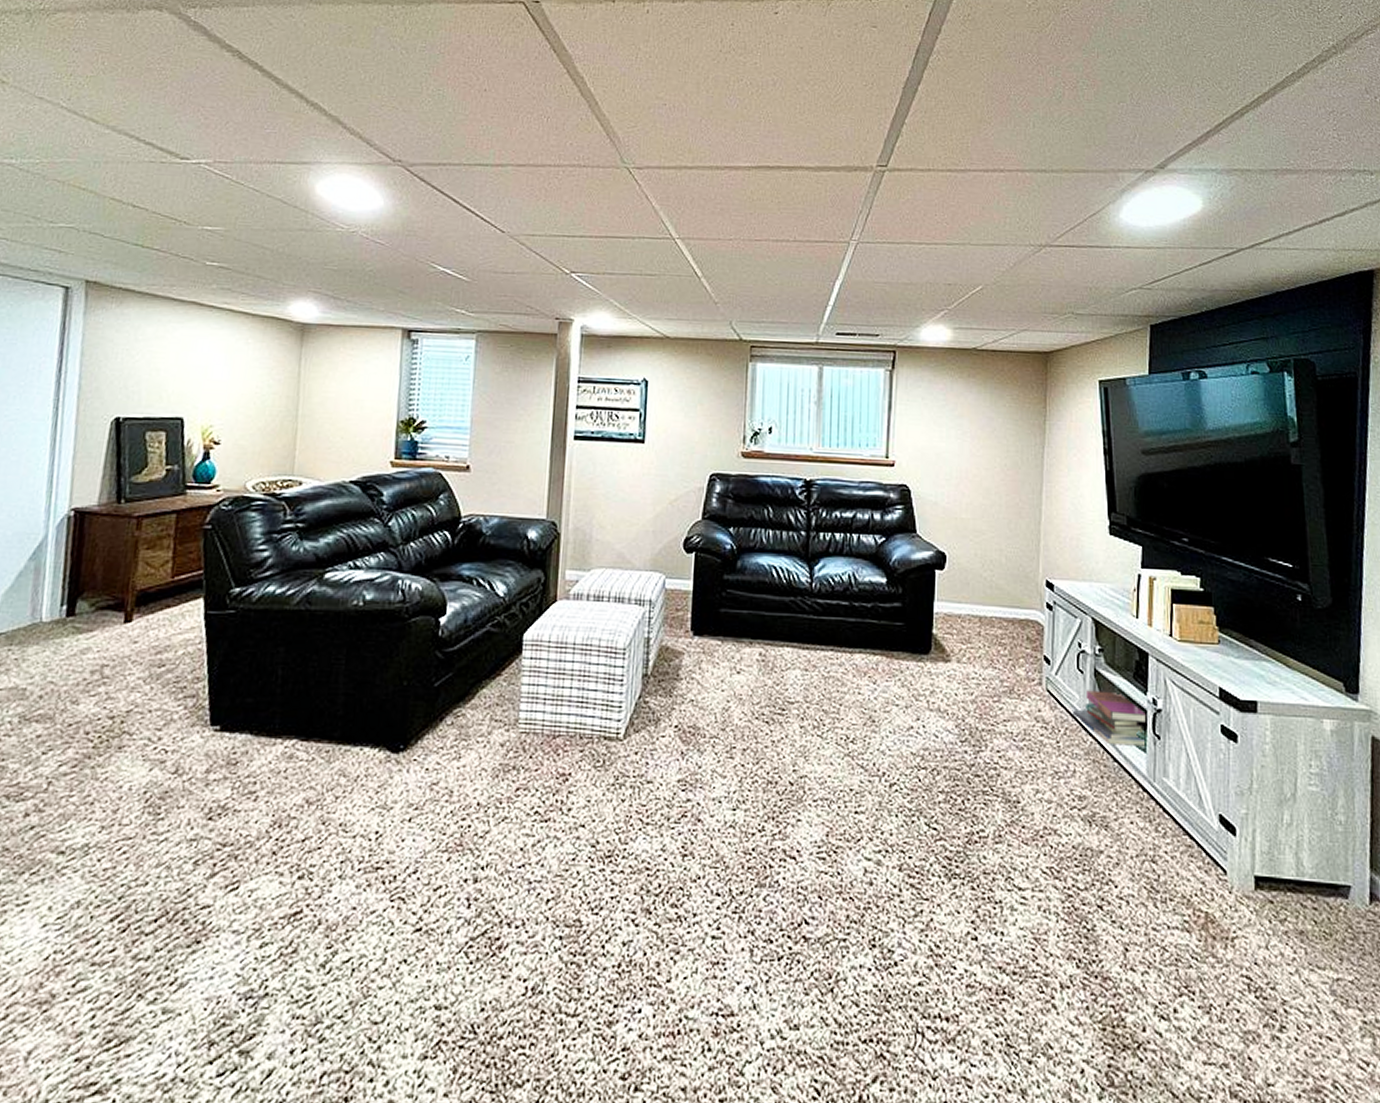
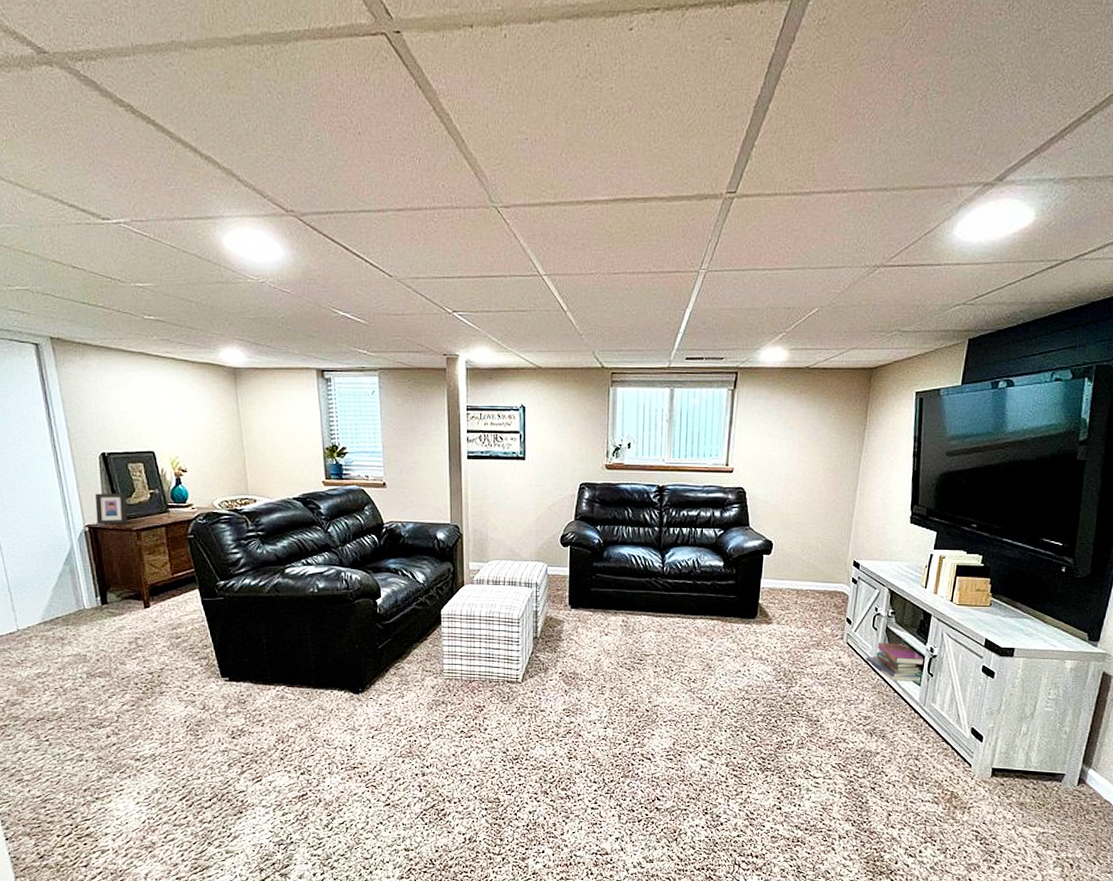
picture frame: none [87,467,135,509] -> present [95,493,128,525]

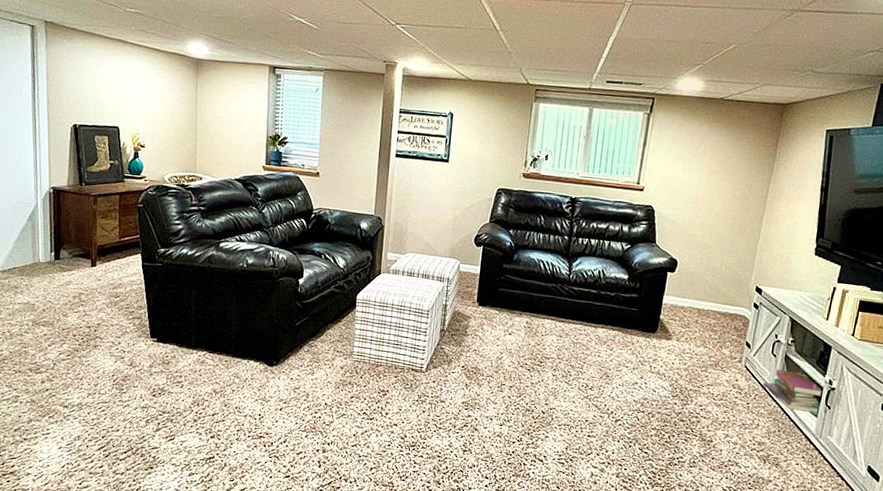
picture frame: present [95,493,128,525] -> none [61,159,89,189]

